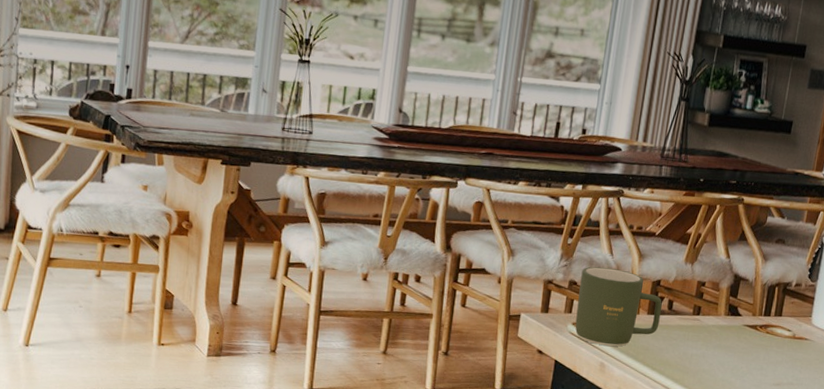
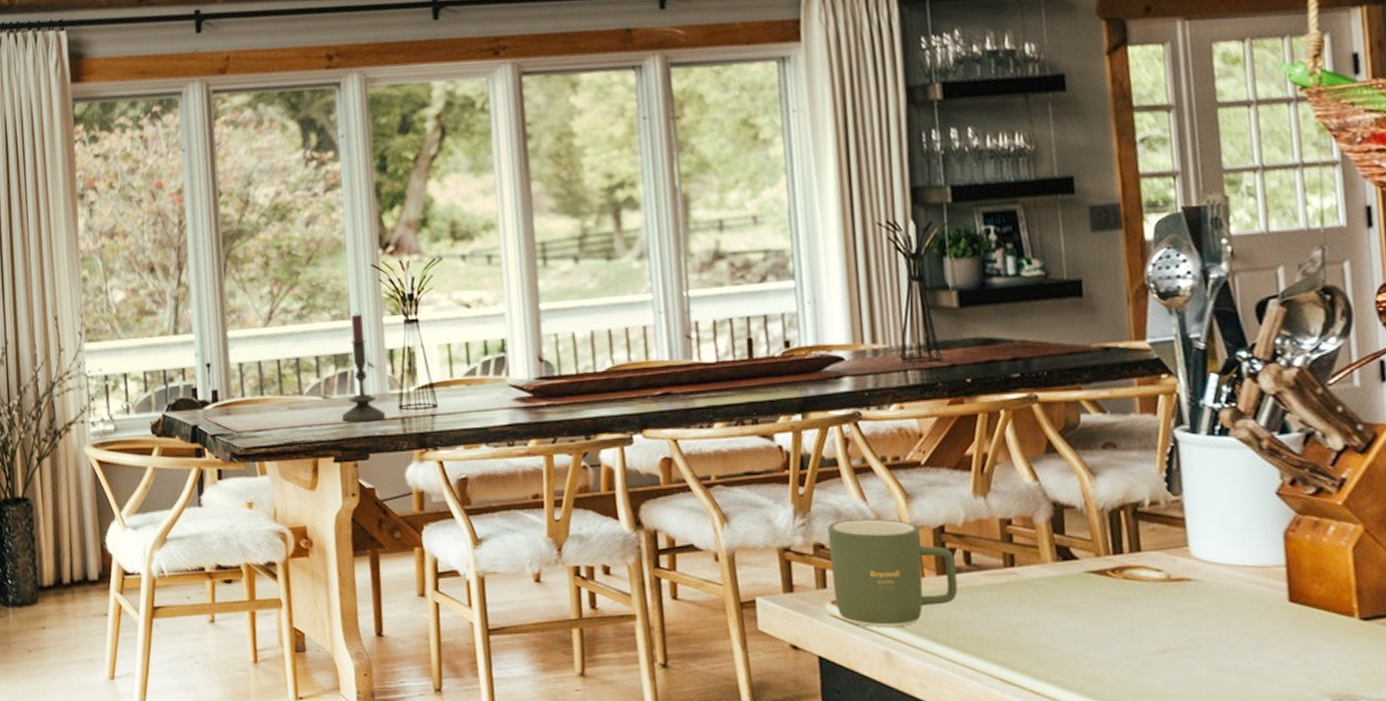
candle: none [234,46,269,137] -> present [342,313,385,422]

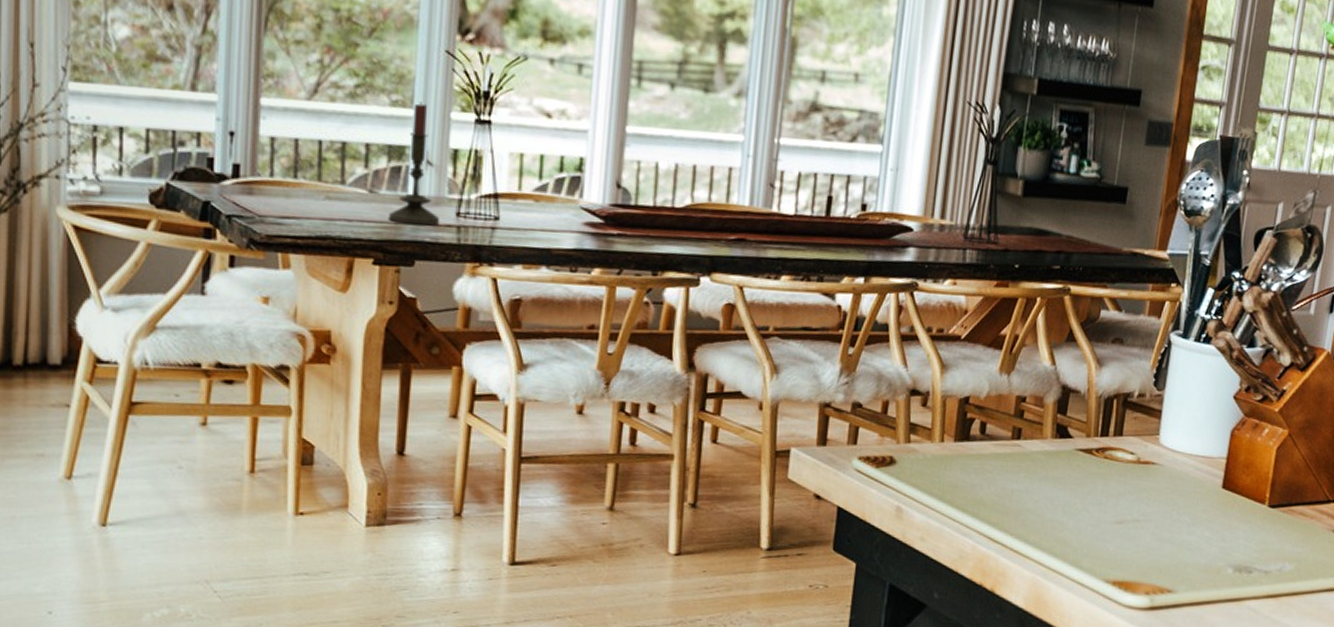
mug: present [827,519,958,628] -> none [862,383,972,486]

